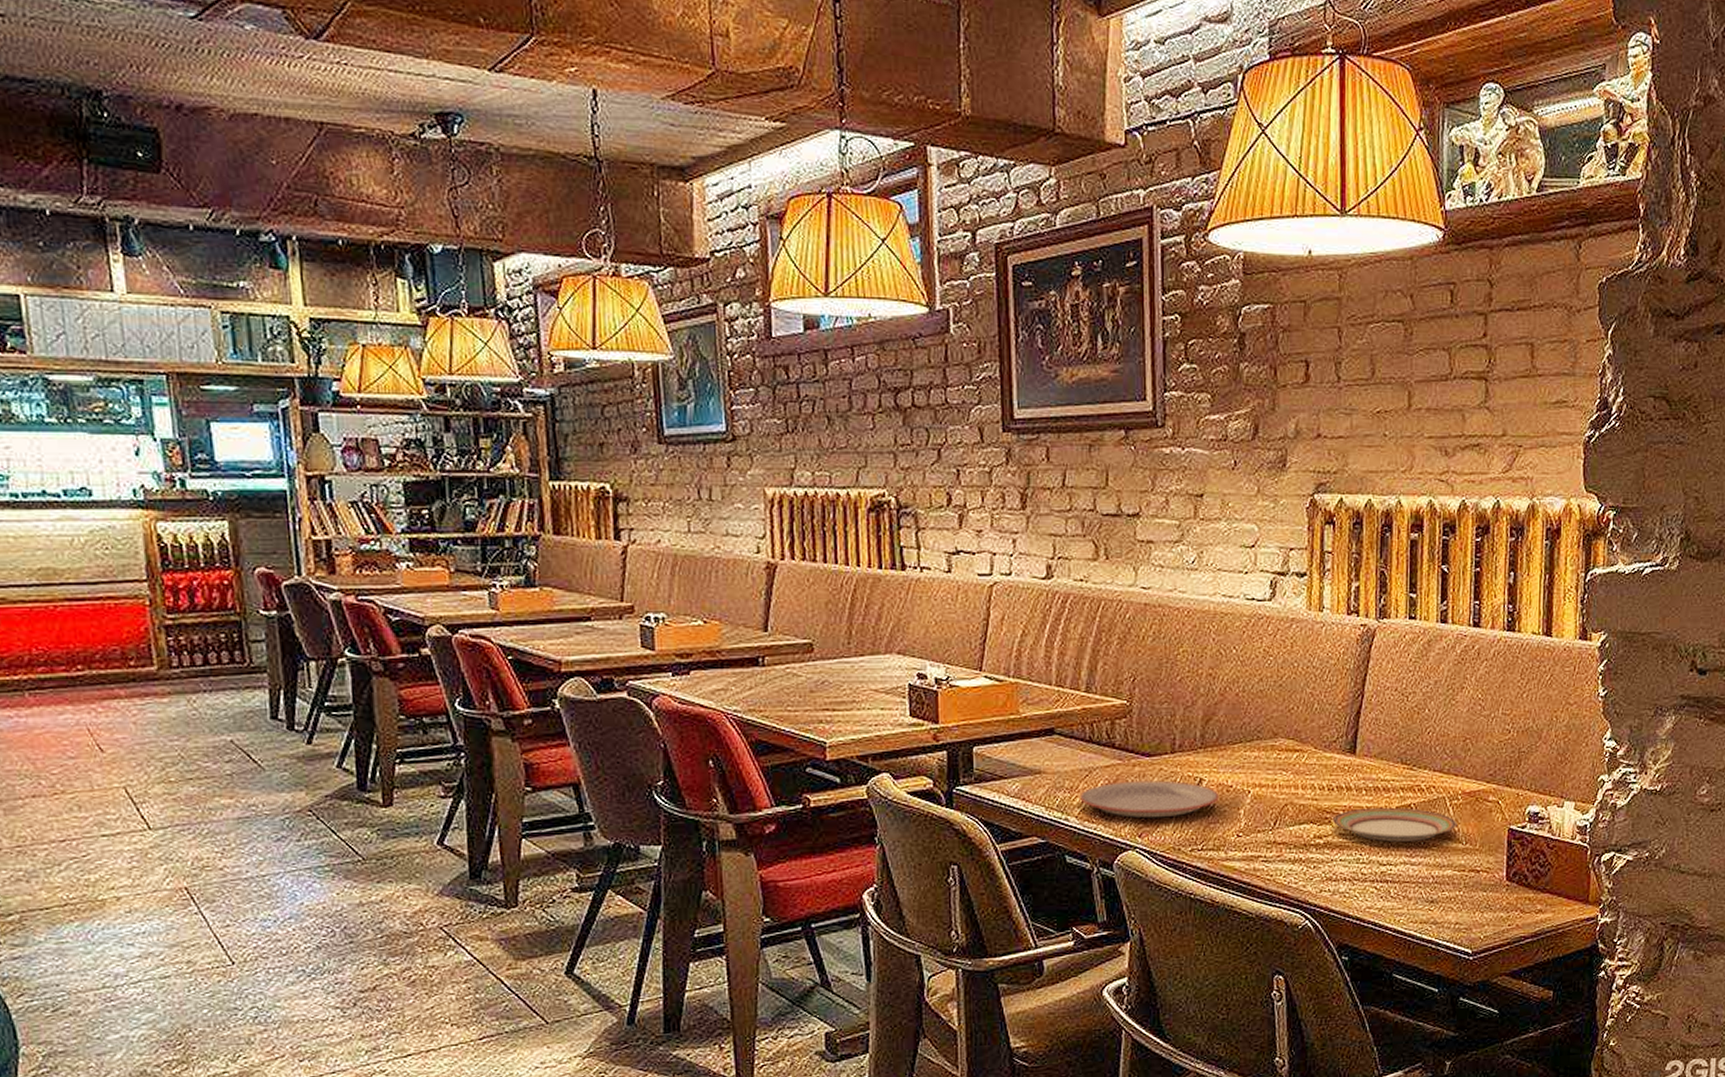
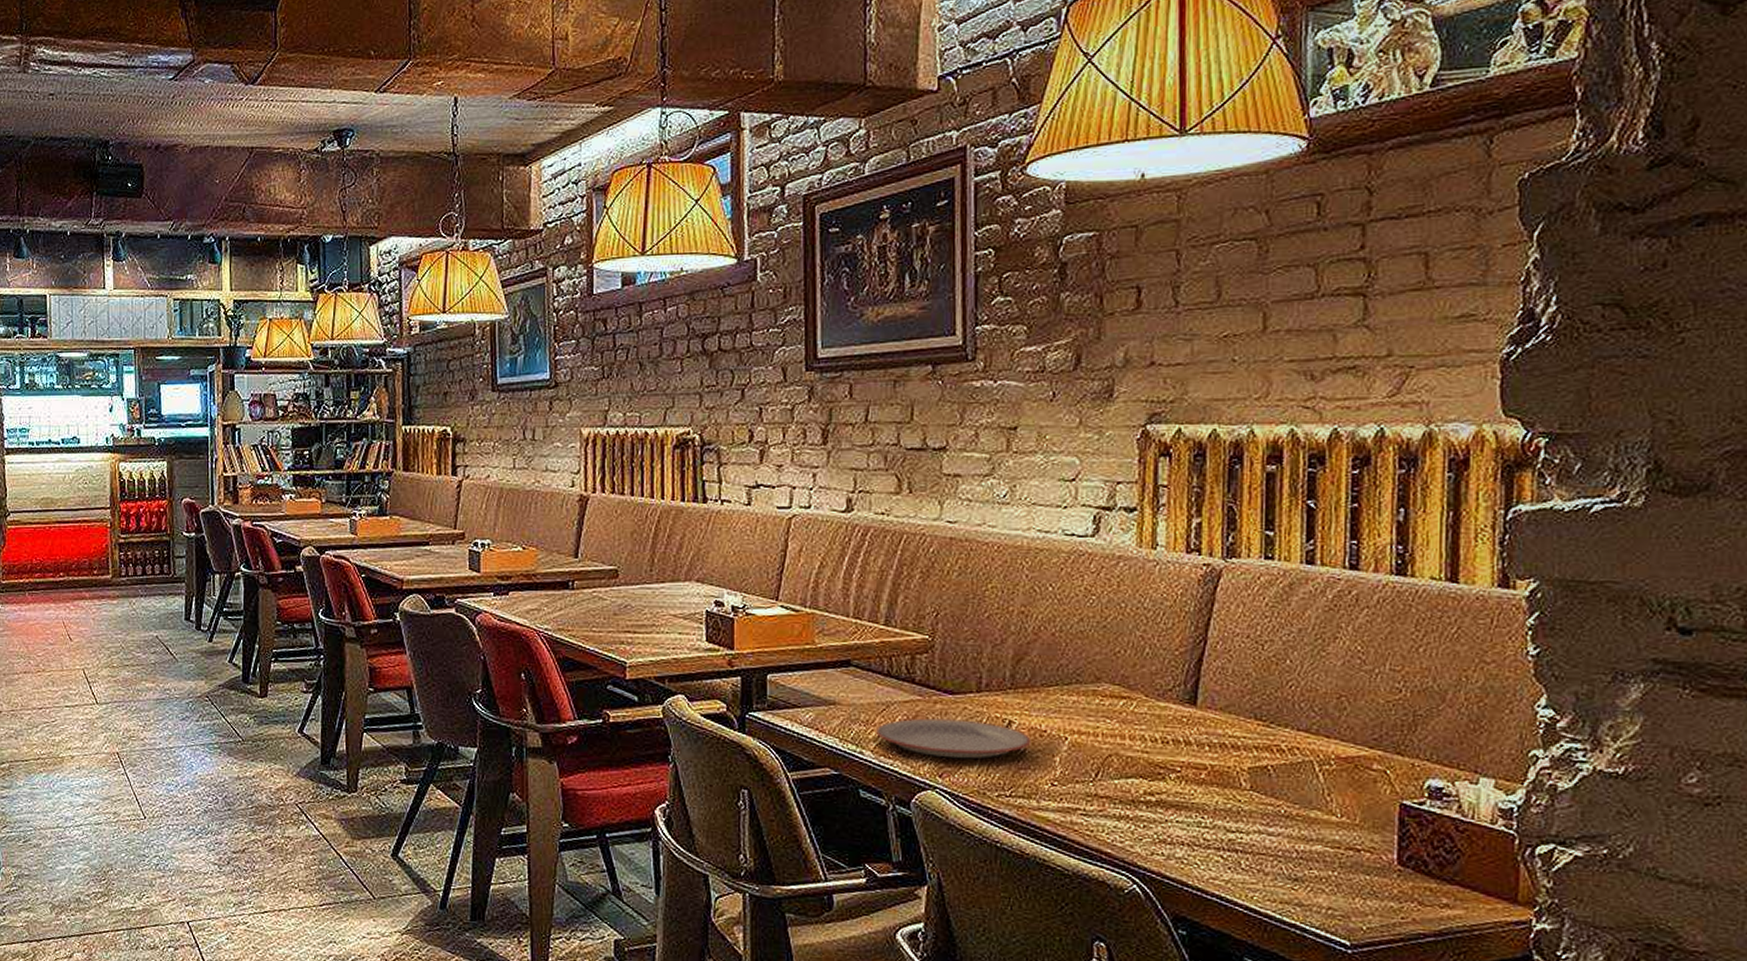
plate: present [1333,807,1457,842] -> none [1168,766,1330,809]

